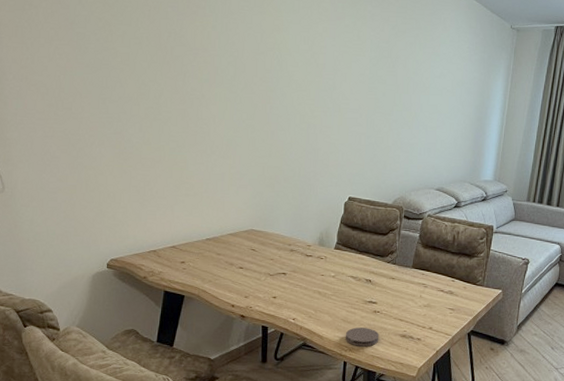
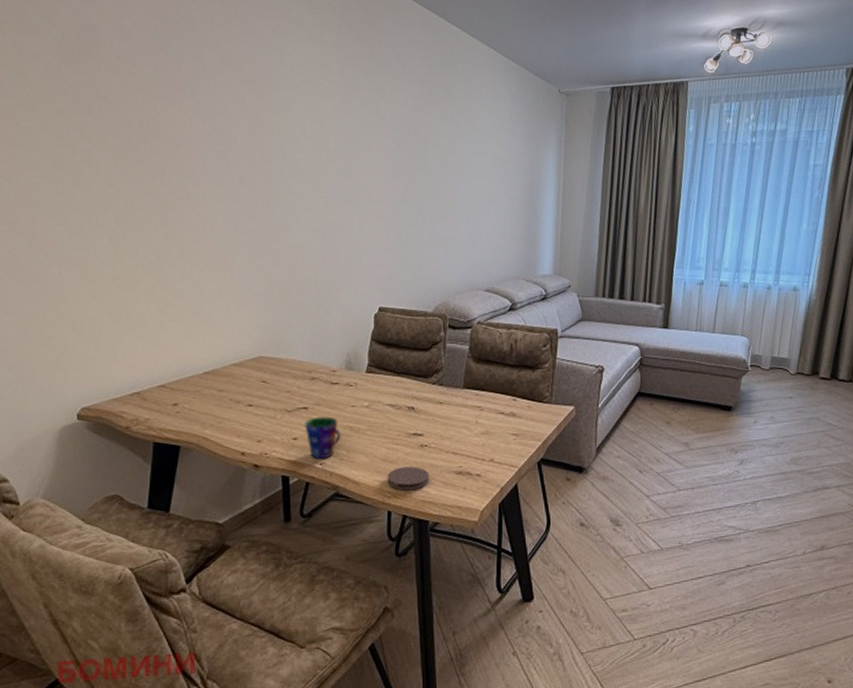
cup: none [283,281,311,316] -> present [305,416,341,460]

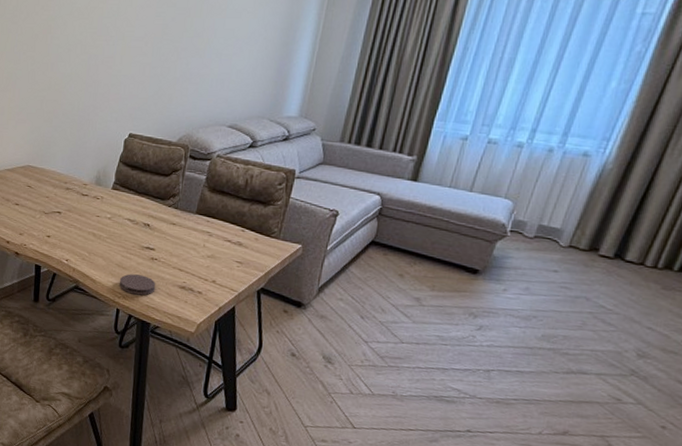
cup: present [305,416,341,460] -> none [57,221,86,257]

